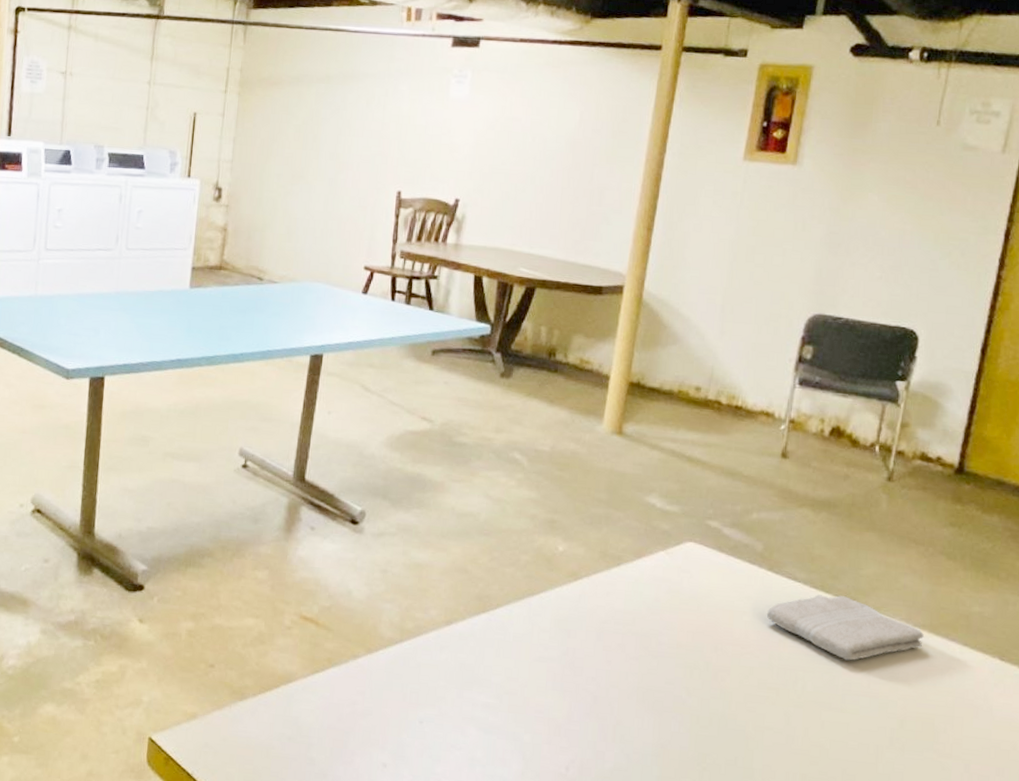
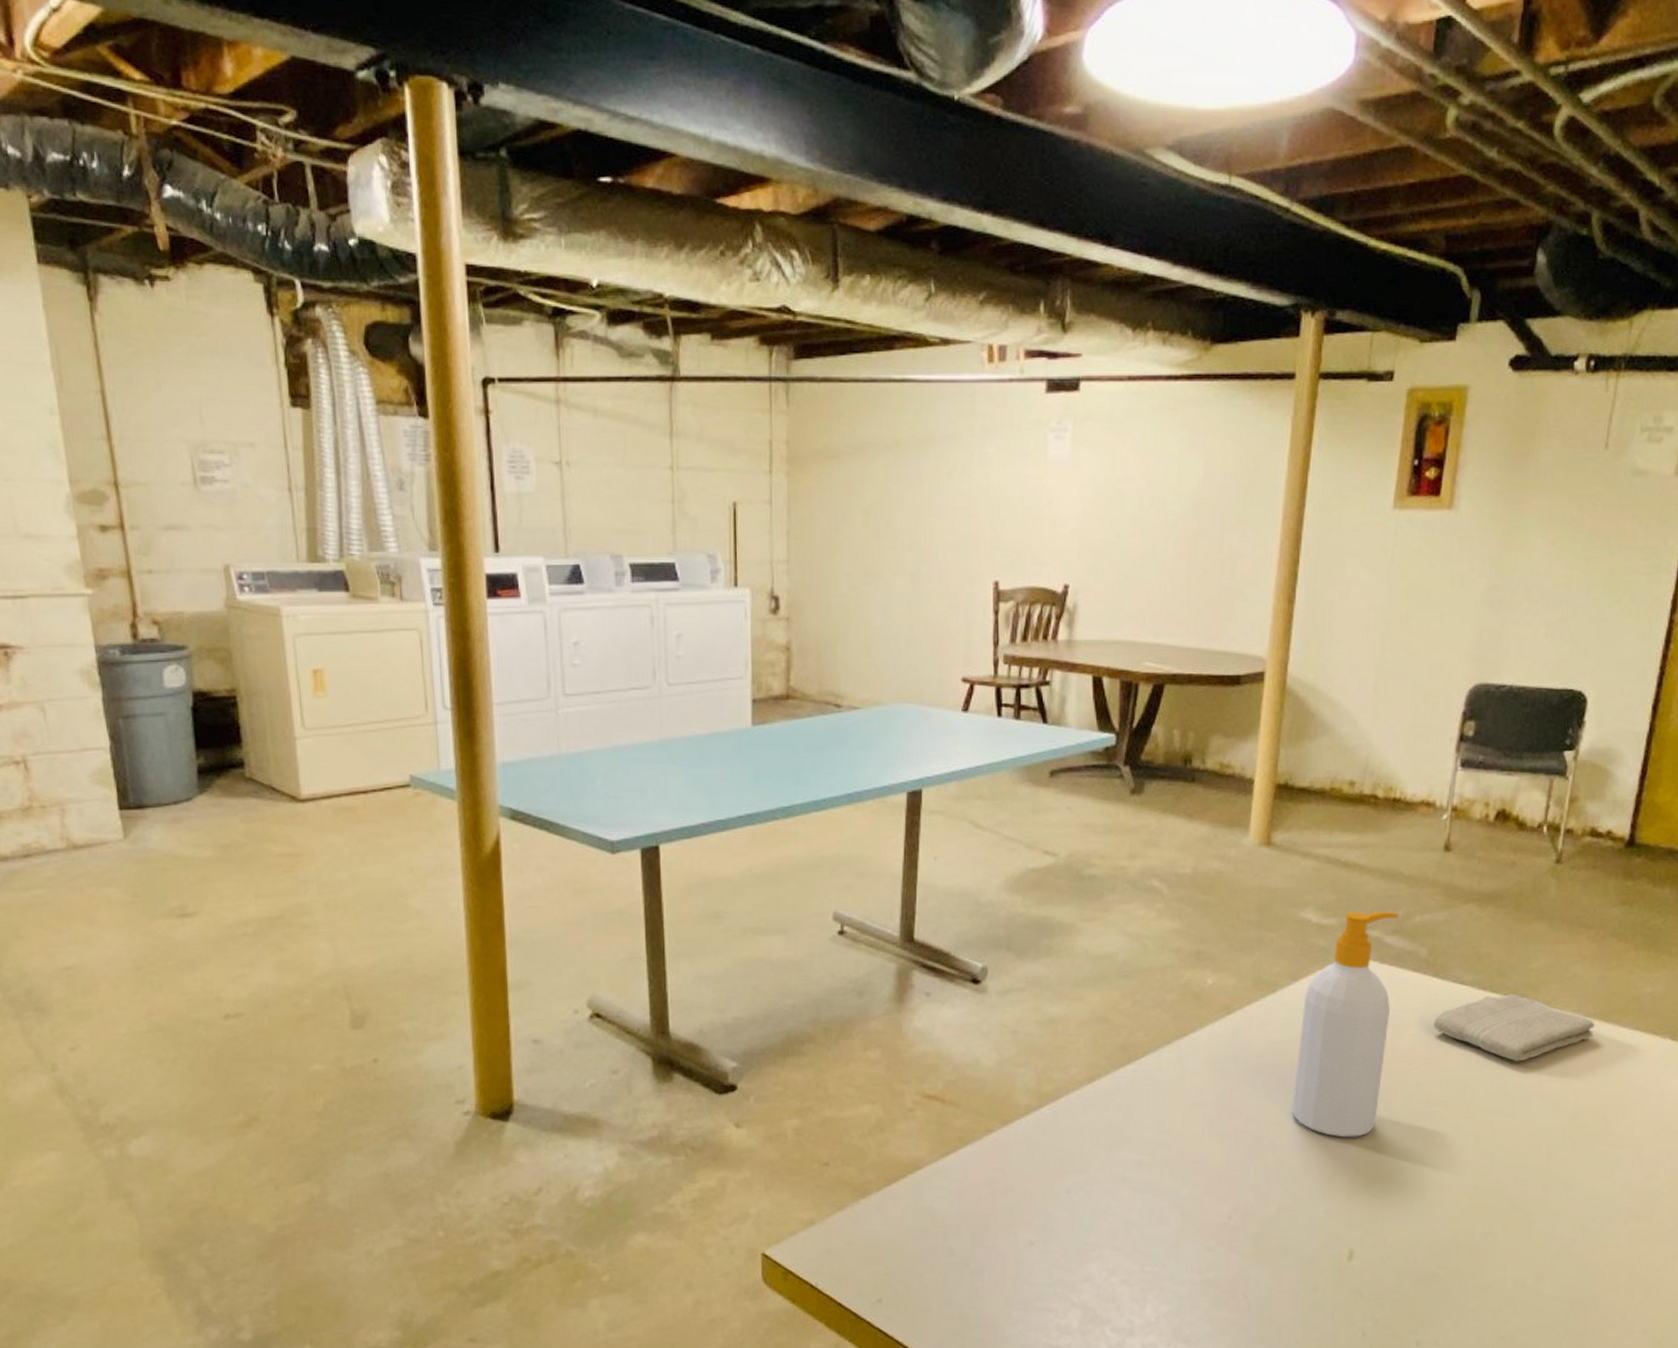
soap bottle: none [631,502,738,710] -> present [1292,911,1399,1138]

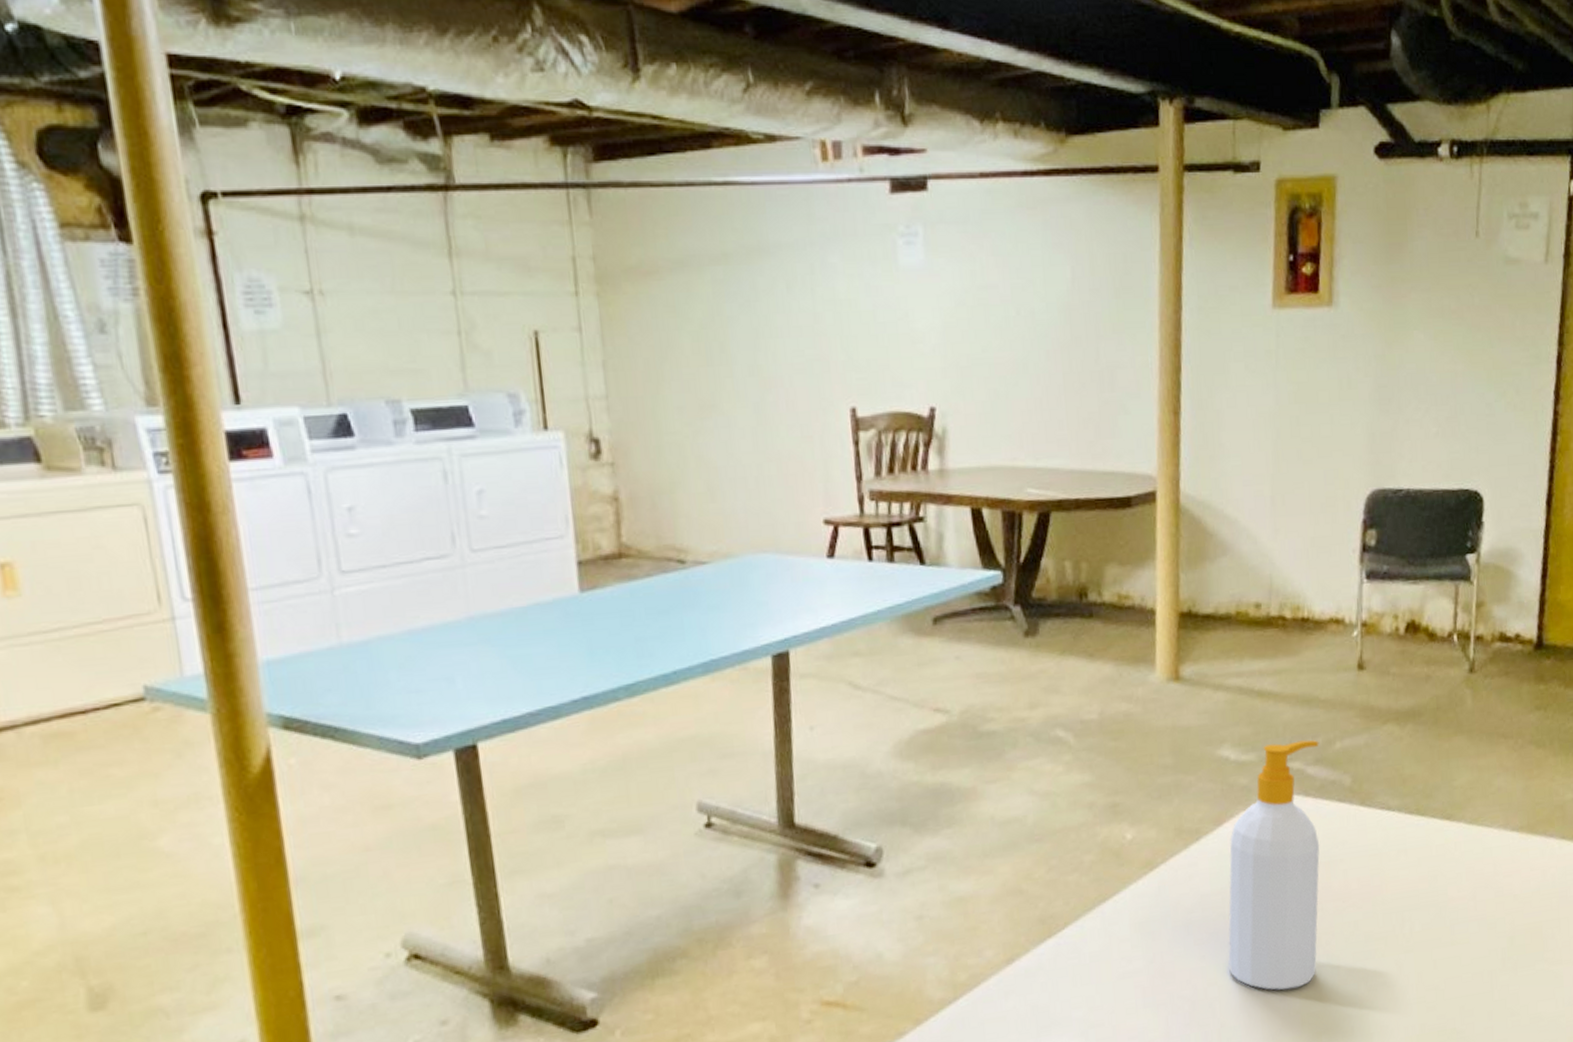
washcloth: present [1433,994,1595,1062] -> none [1364,815,1523,887]

